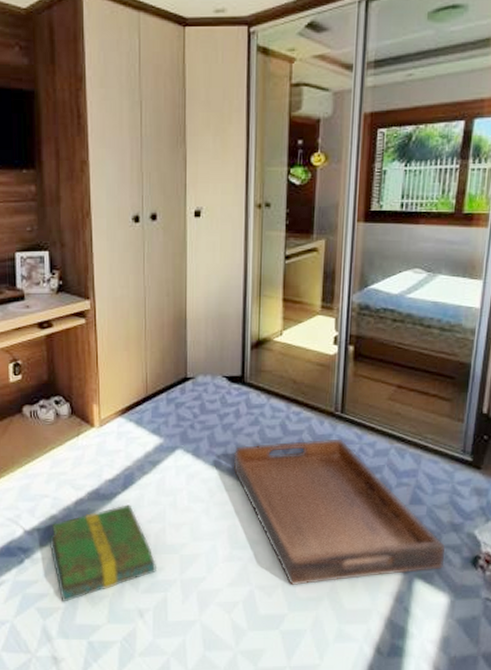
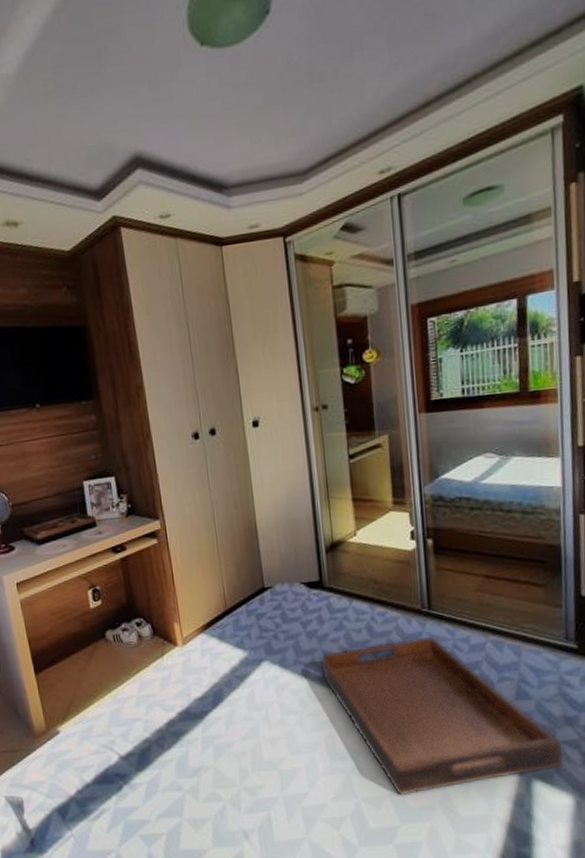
book: present [48,504,158,602] -> none [144,722,258,828]

